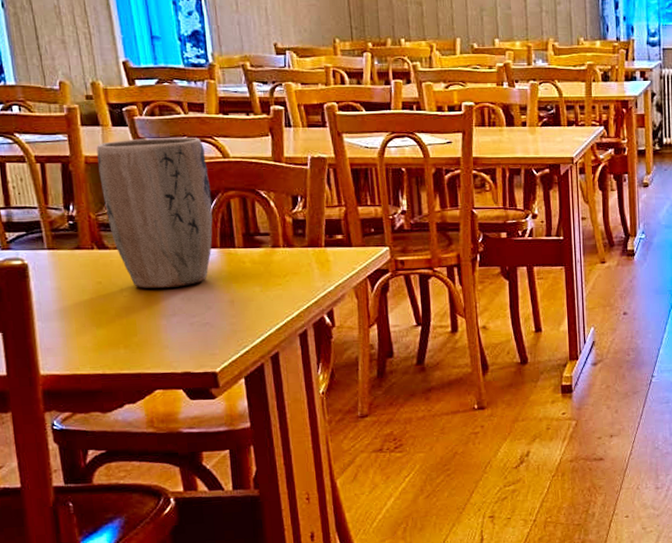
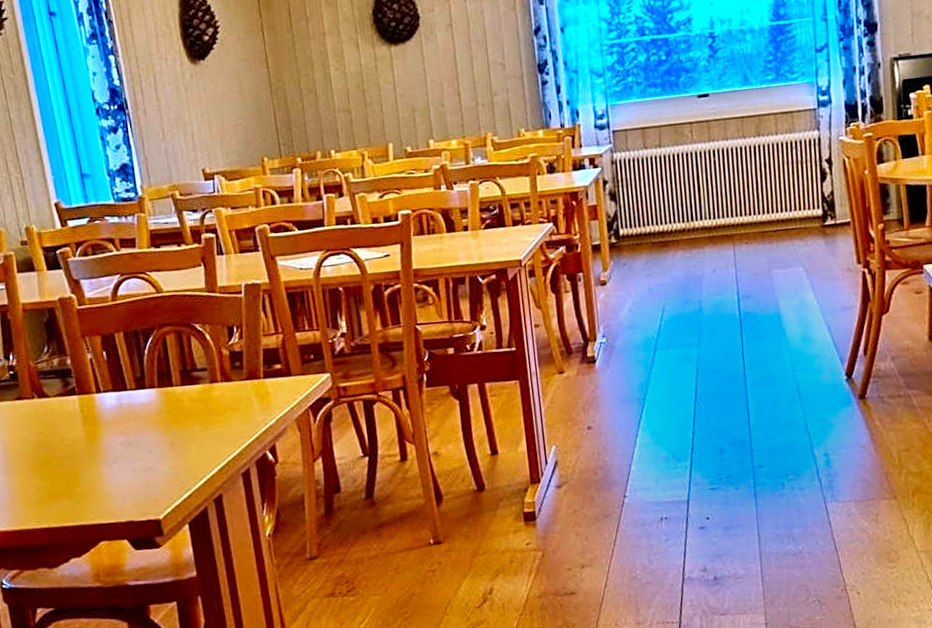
plant pot: present [96,137,213,289] -> none [33,274,150,436]

